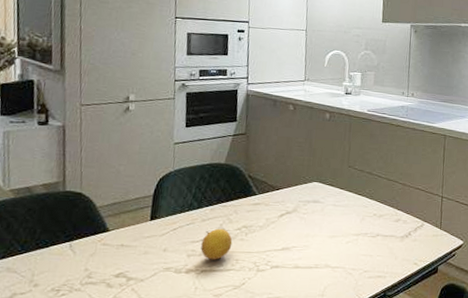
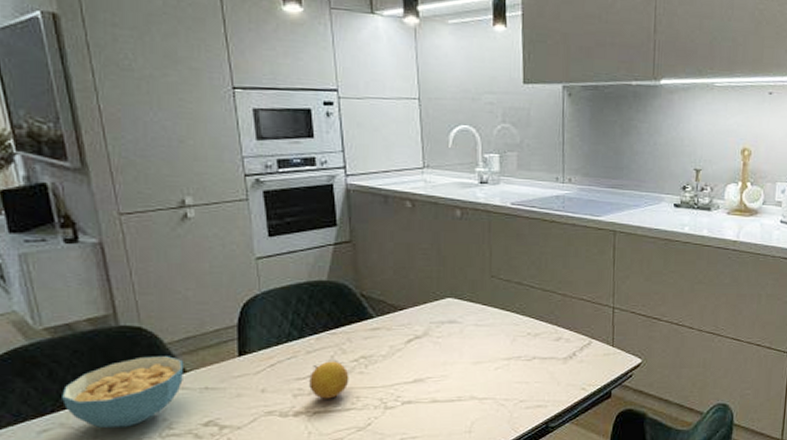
cereal bowl: none [12,216,108,275] -> present [62,356,183,429]

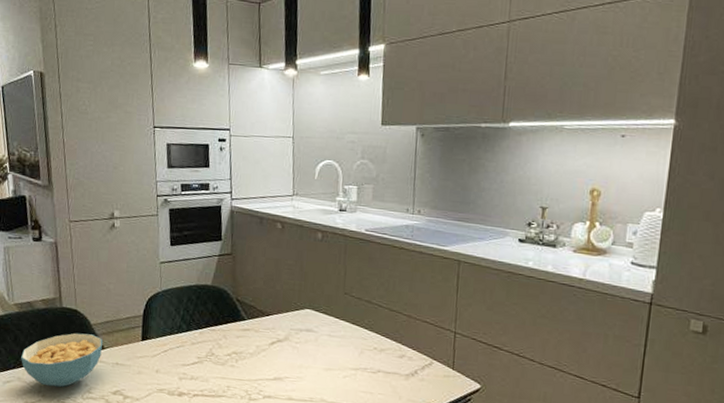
fruit: present [309,361,349,399] -> none [192,353,223,385]

